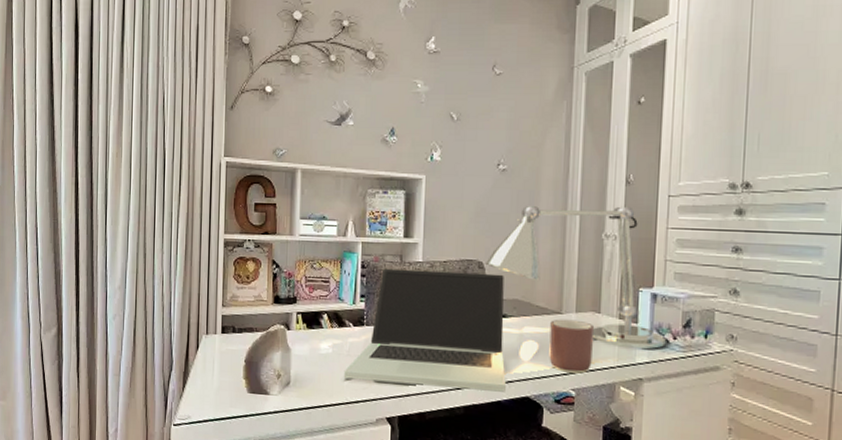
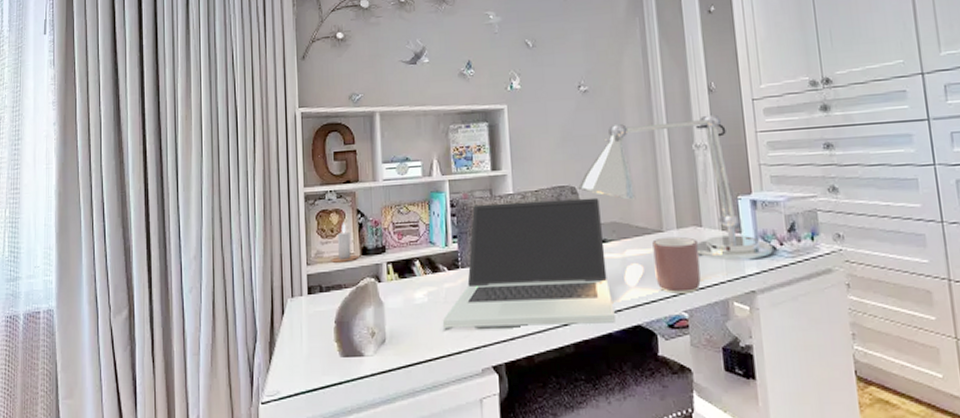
candle: none [245,271,271,308] -> present [331,223,358,263]

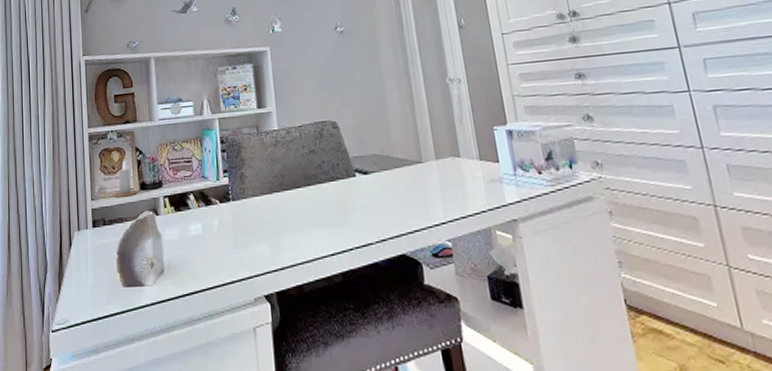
laptop: present [442,197,615,328] -> none [216,131,381,259]
desk lamp: present [578,114,778,261] -> none [339,49,537,190]
mug: present [652,236,702,295] -> none [412,167,462,224]

